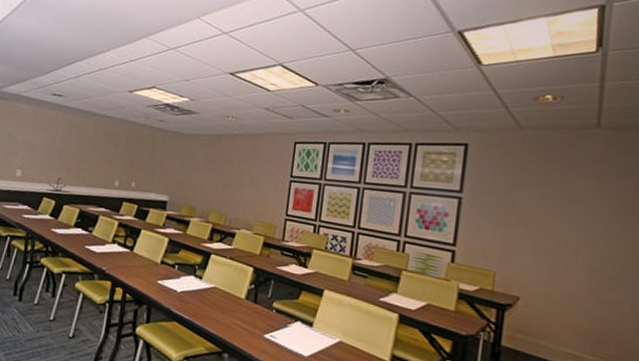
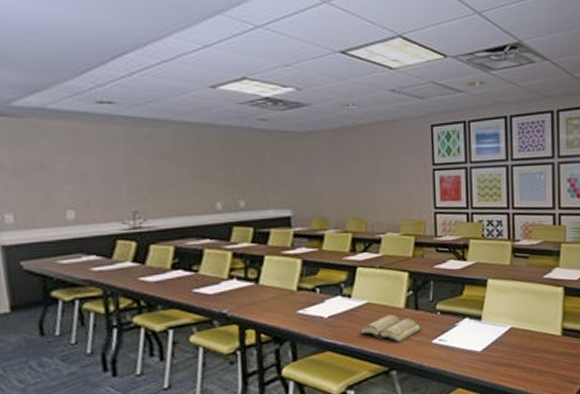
diary: none [203,302,257,330] -> present [359,314,422,343]

